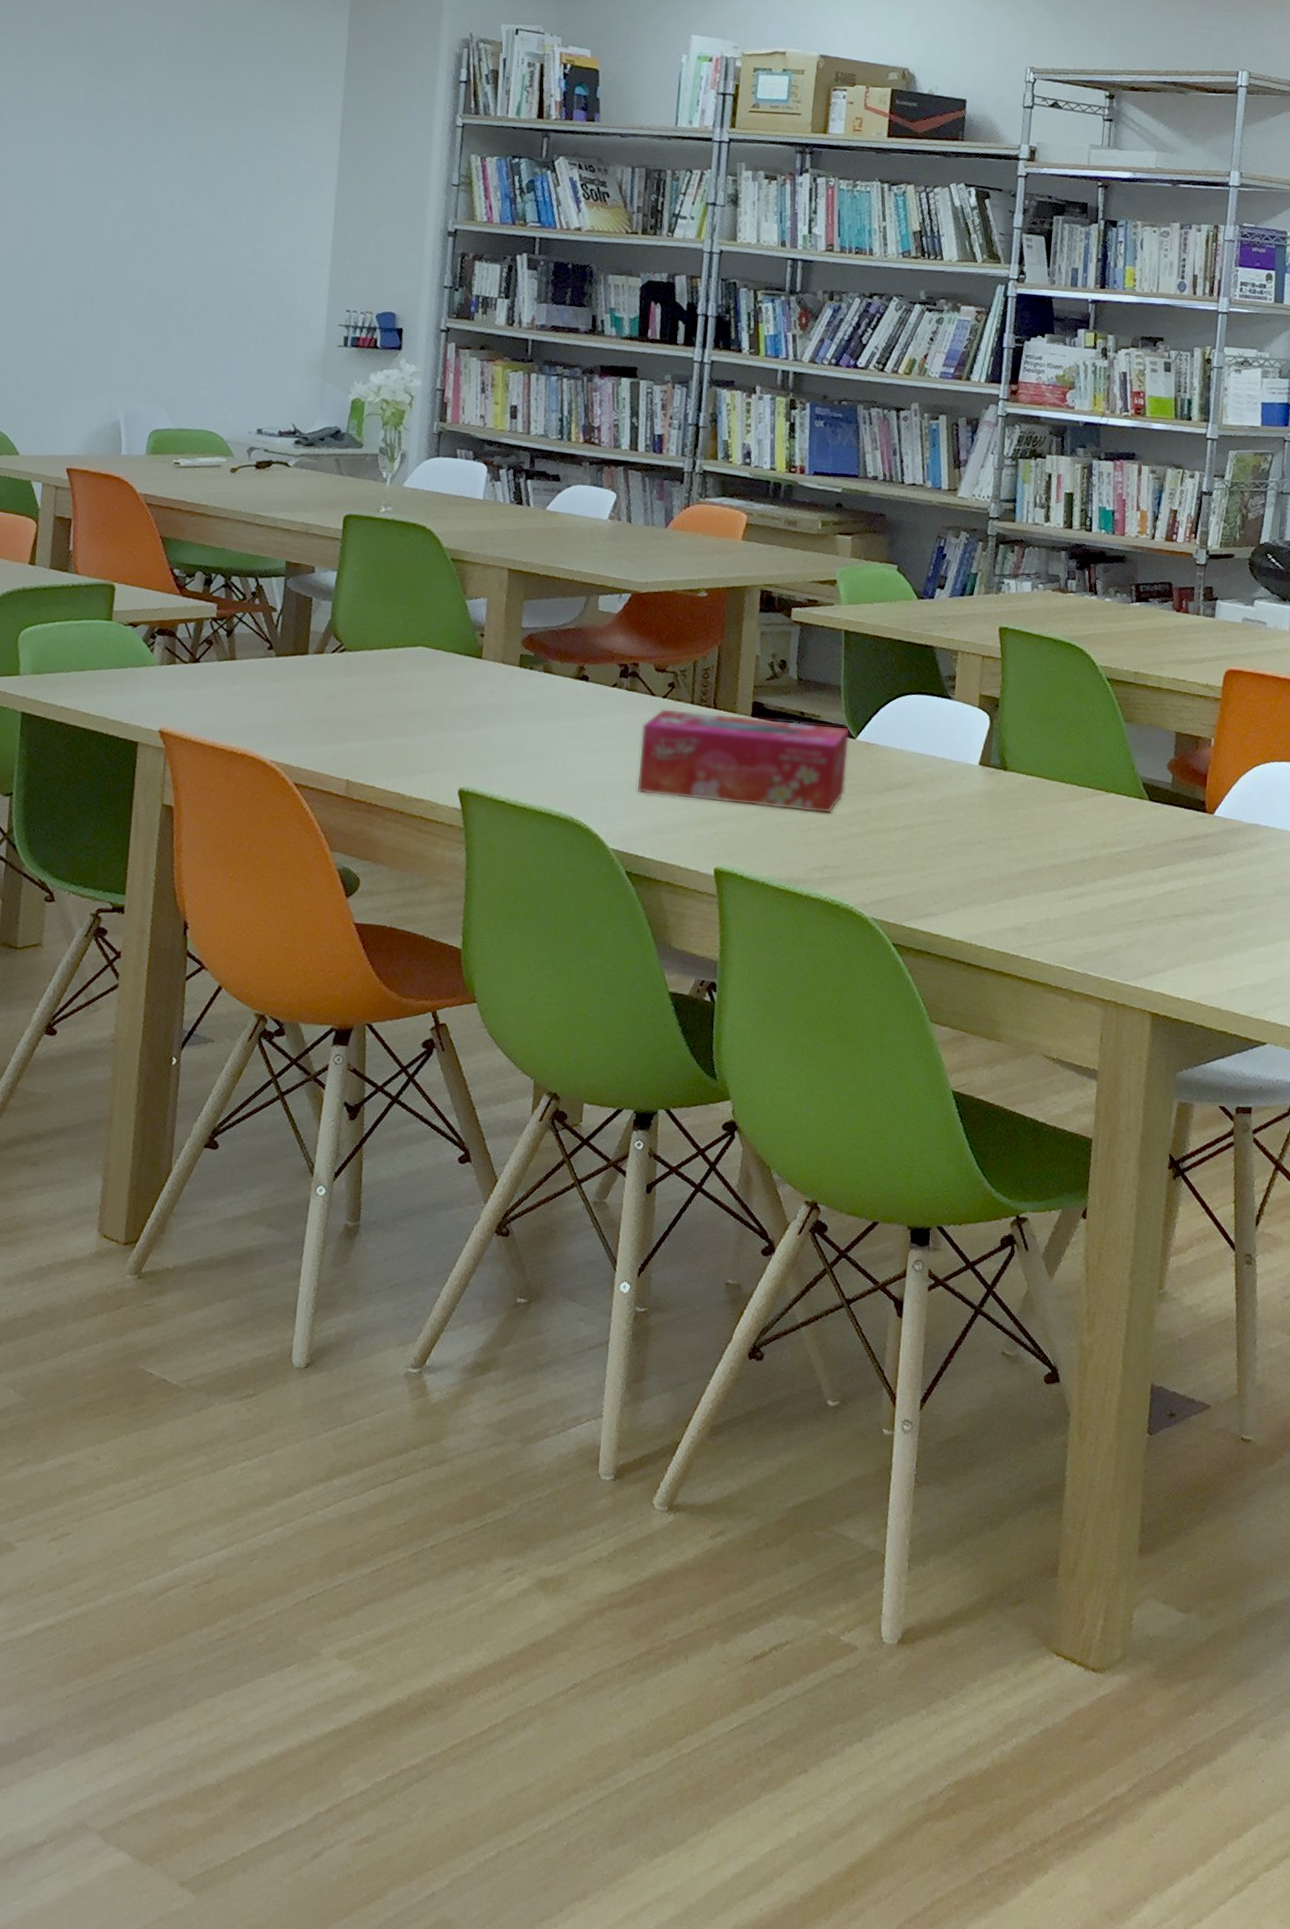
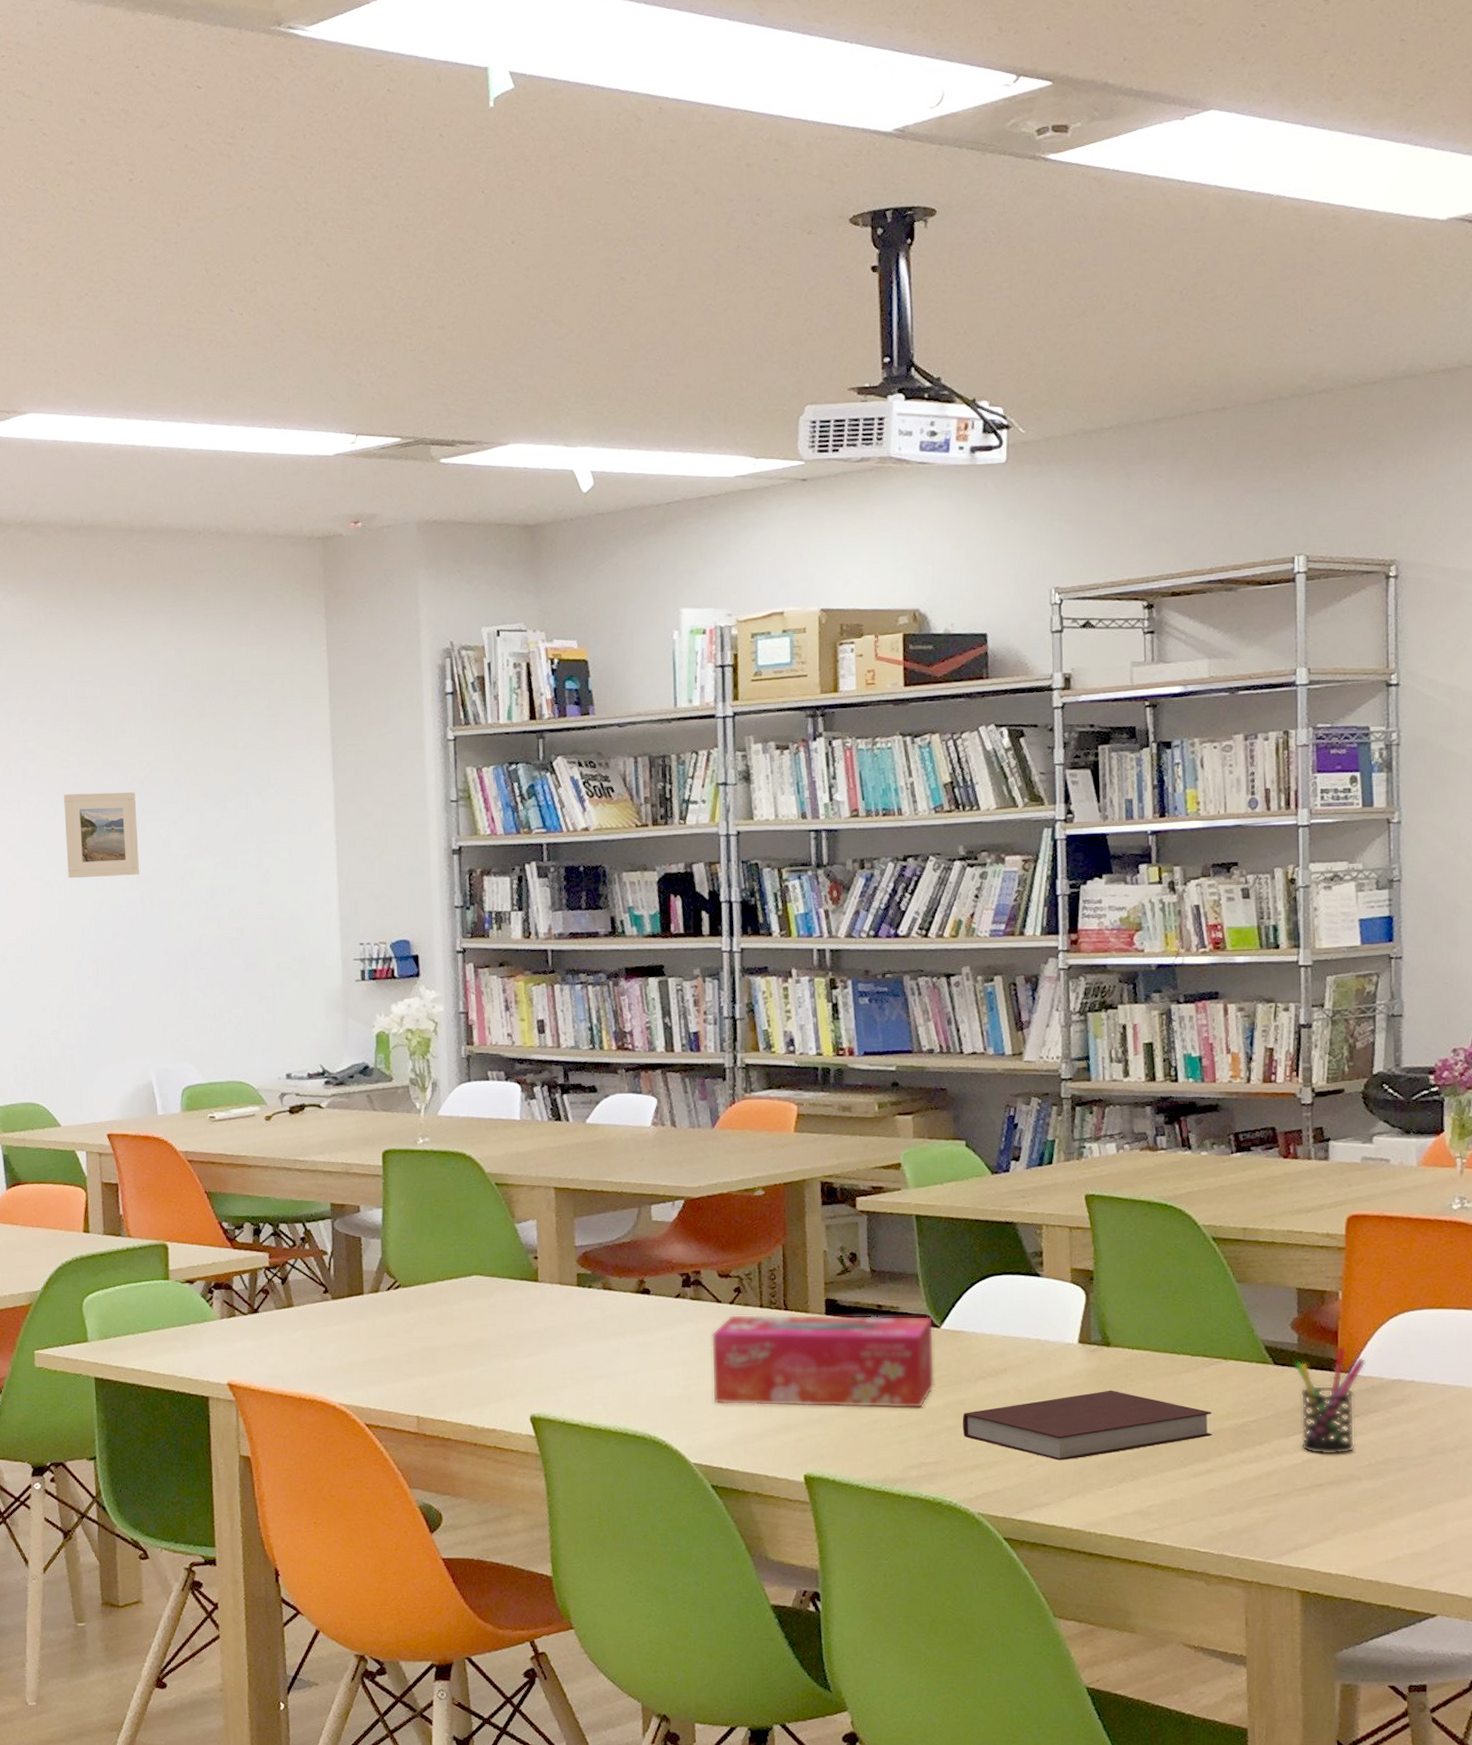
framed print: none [59,125,139,215] -> present [64,792,139,878]
notebook: none [865,811,1091,874] -> present [962,1390,1212,1461]
pen holder: none [1165,790,1229,889] -> present [1294,1347,1367,1455]

